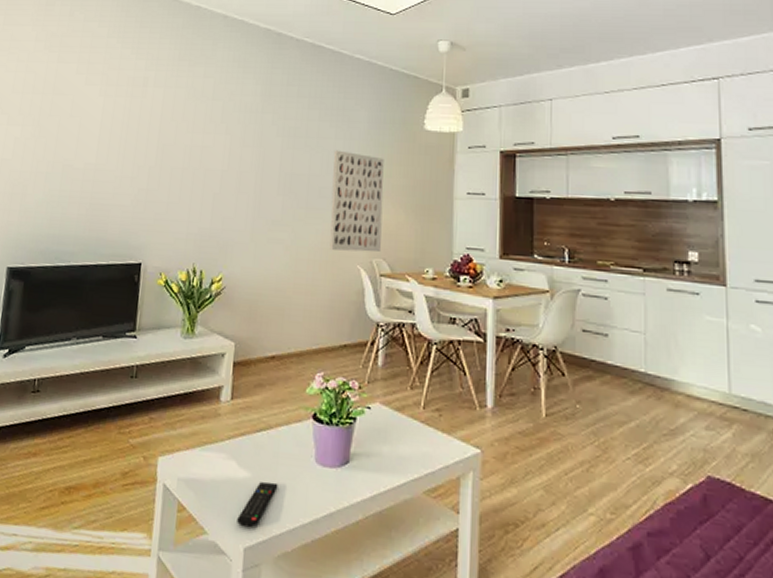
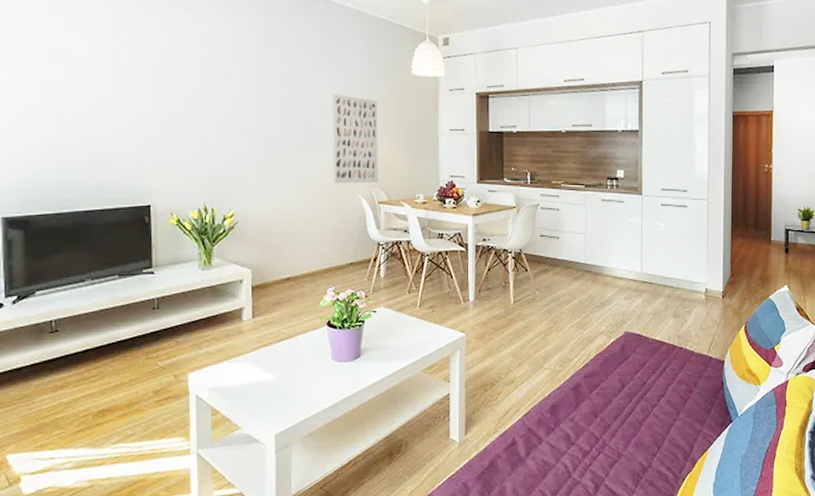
remote control: present [237,481,278,528] -> none [267,380,301,419]

